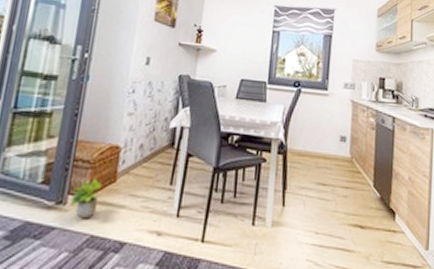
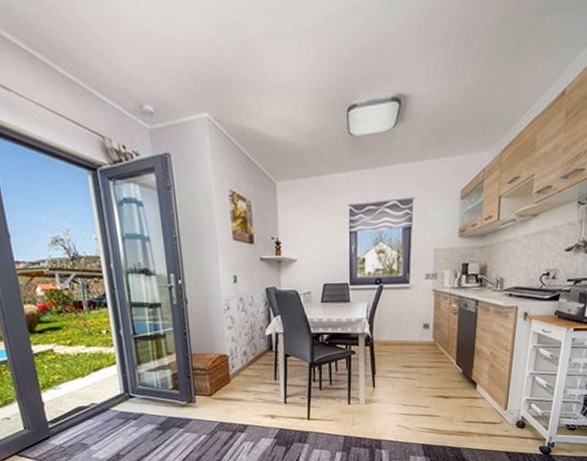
potted plant: present [71,178,103,219] -> none [197,382,220,412]

